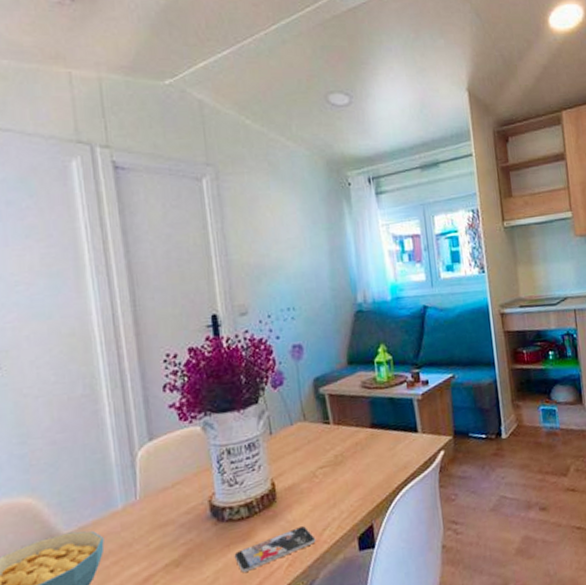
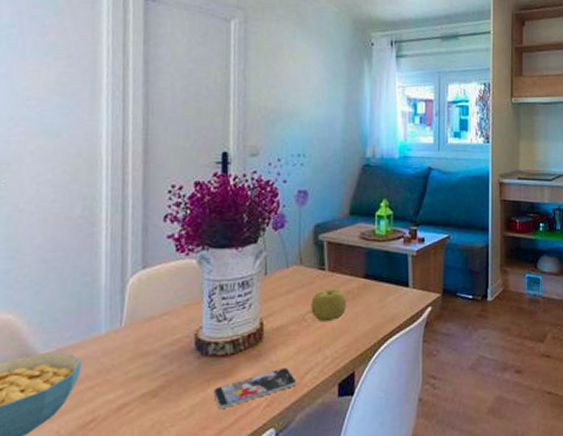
fruit: none [320,441,357,477] -> present [311,288,347,322]

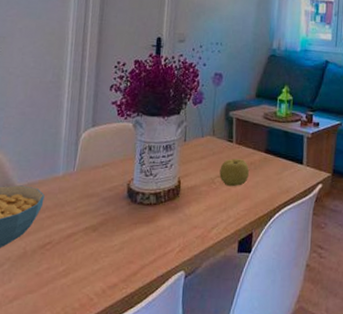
smartphone: present [213,368,297,409] -> none [138,221,205,248]

